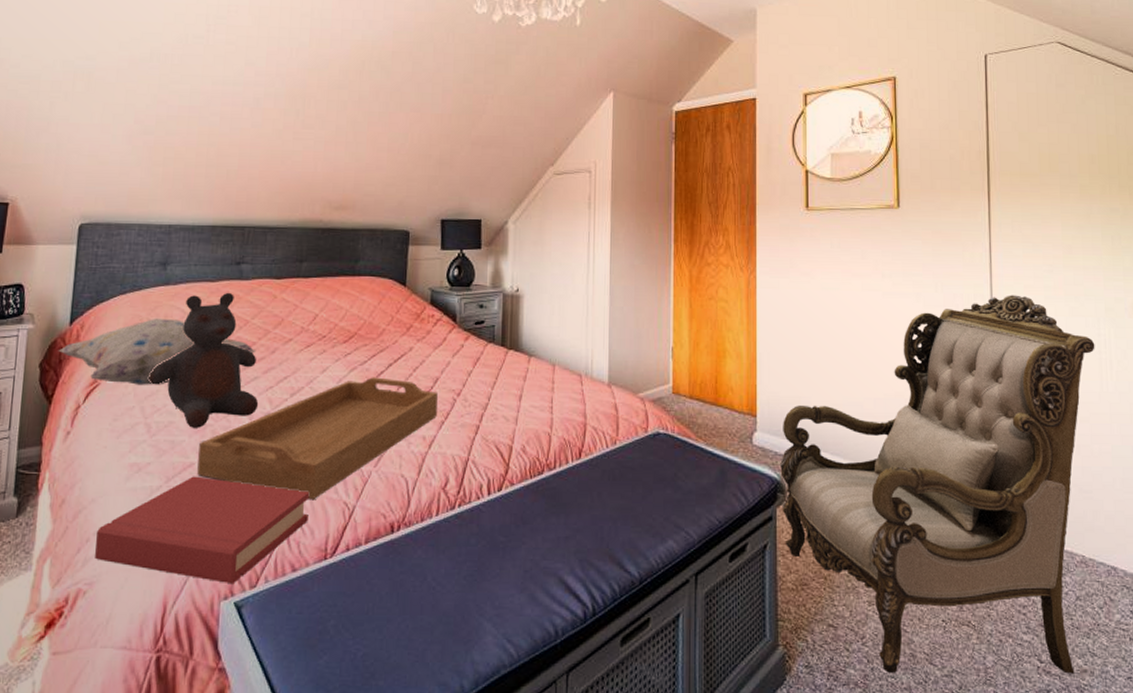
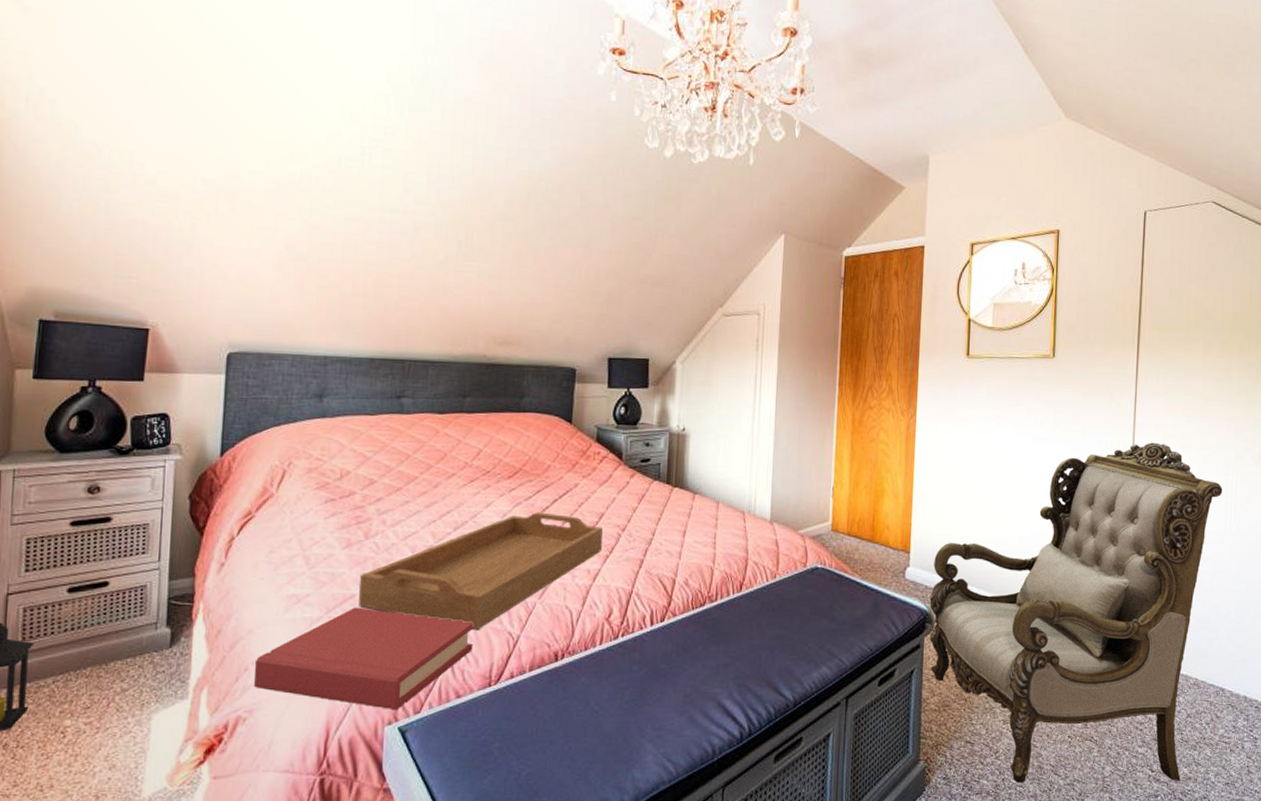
decorative pillow: present [58,319,257,385] -> none [209,451,419,518]
teddy bear: present [148,292,259,428] -> none [306,426,421,561]

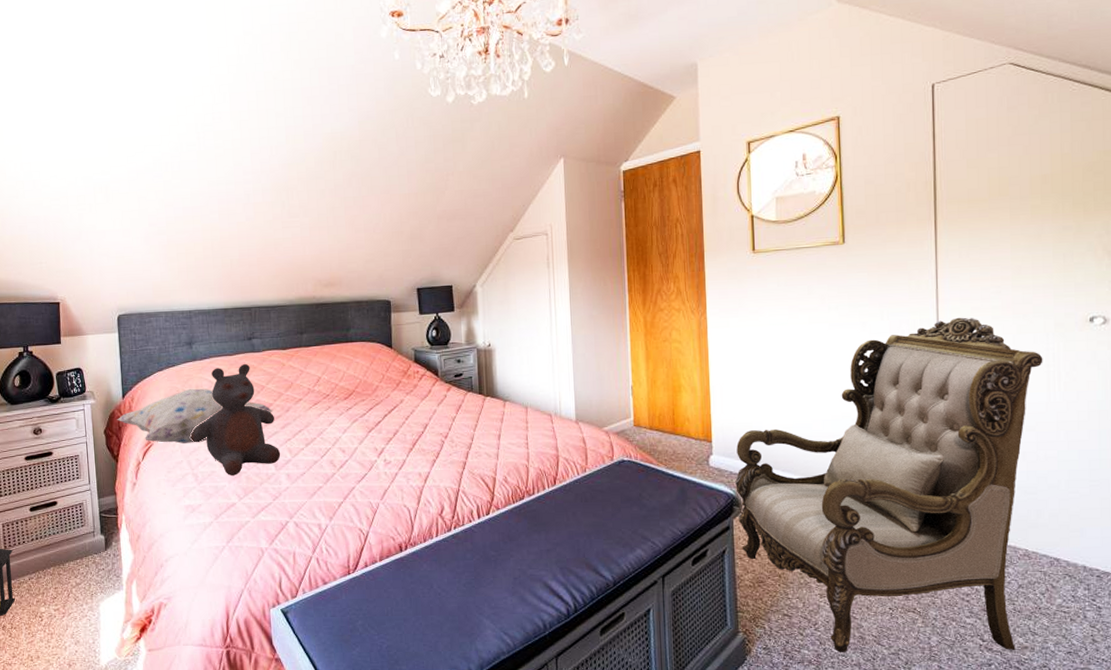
decorative pillow: none [209,451,419,518] -> present [117,389,274,444]
hardback book: present [254,607,474,711] -> none [168,513,332,596]
teddy bear: none [306,426,421,561] -> present [190,363,281,475]
serving tray: present [359,512,603,629] -> none [237,426,429,528]

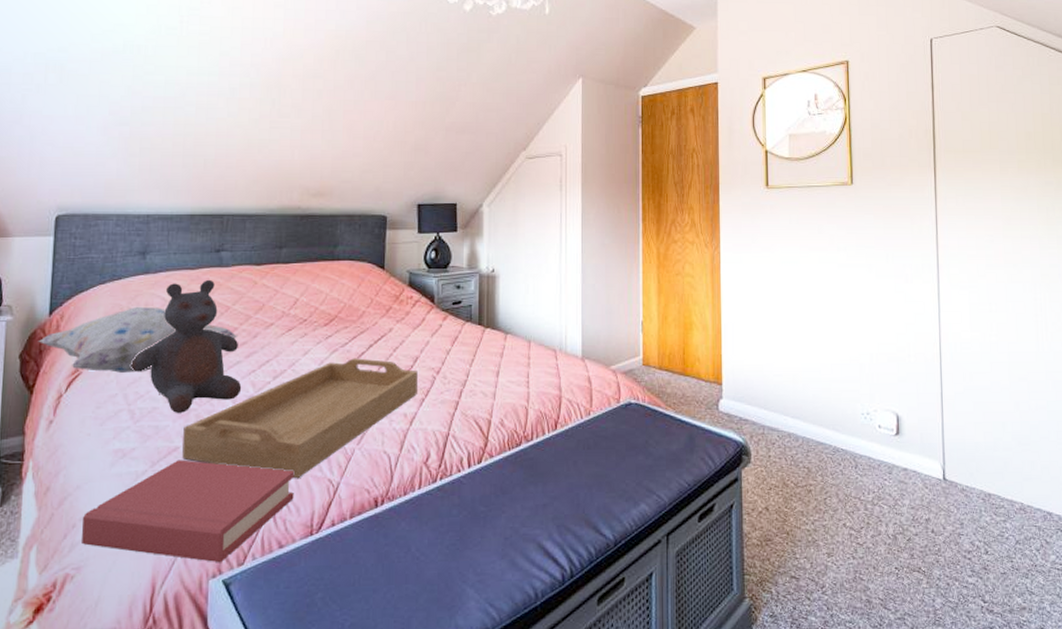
hardback book: none [168,513,332,596] -> present [82,459,295,563]
serving tray: none [237,426,429,528] -> present [182,358,418,478]
armchair: present [735,317,1043,653] -> none [745,264,1032,620]

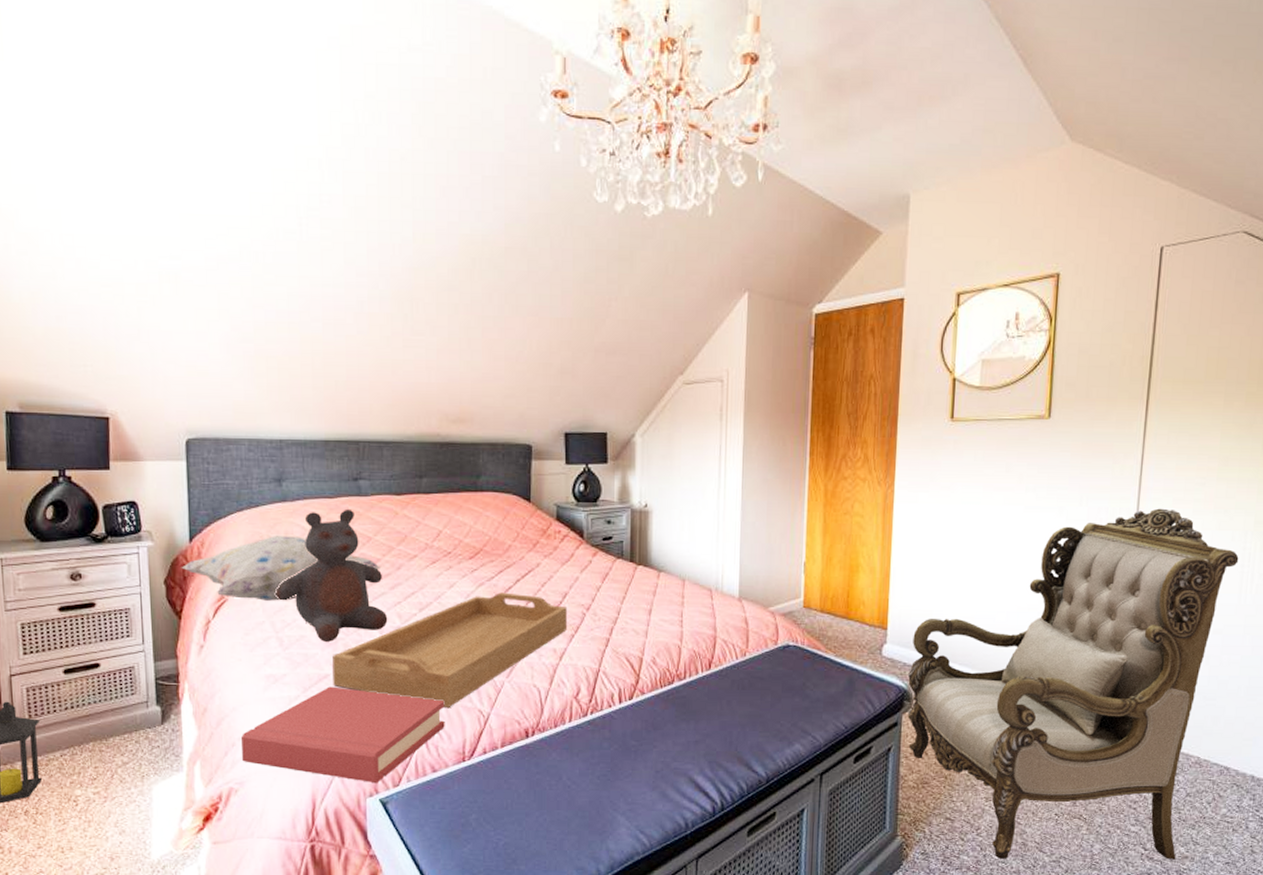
armchair: none [745,264,1032,620] -> present [907,508,1239,860]

